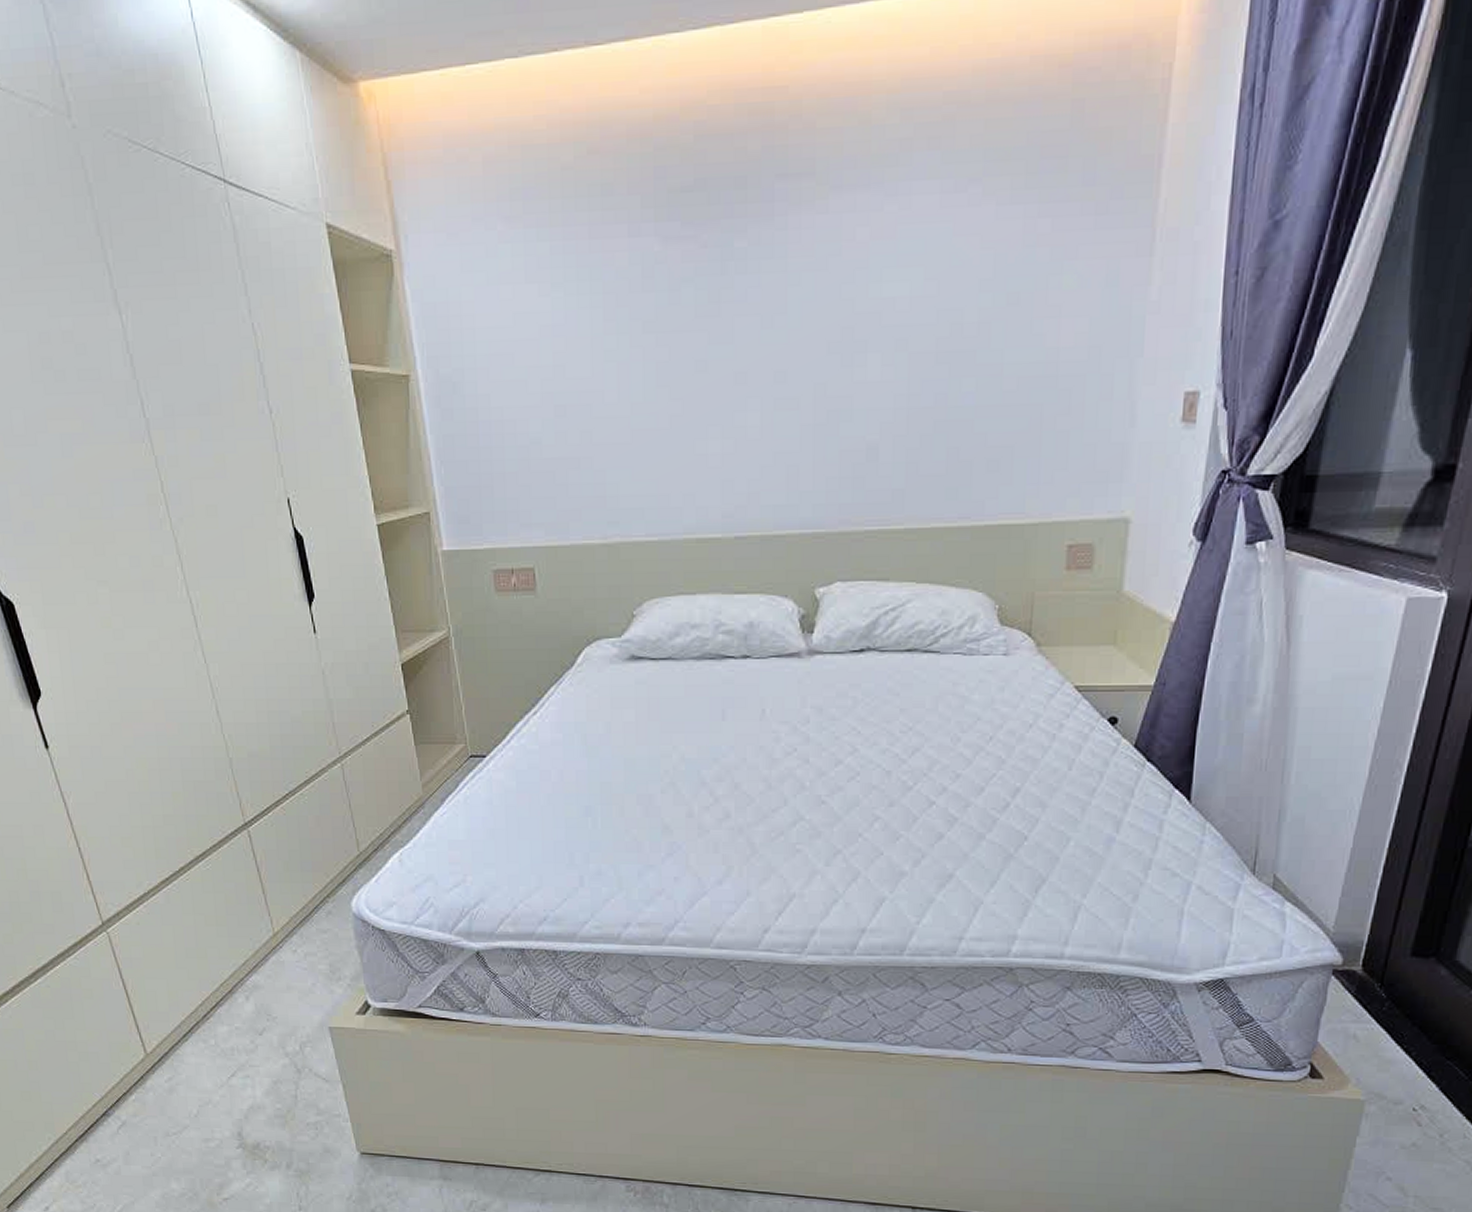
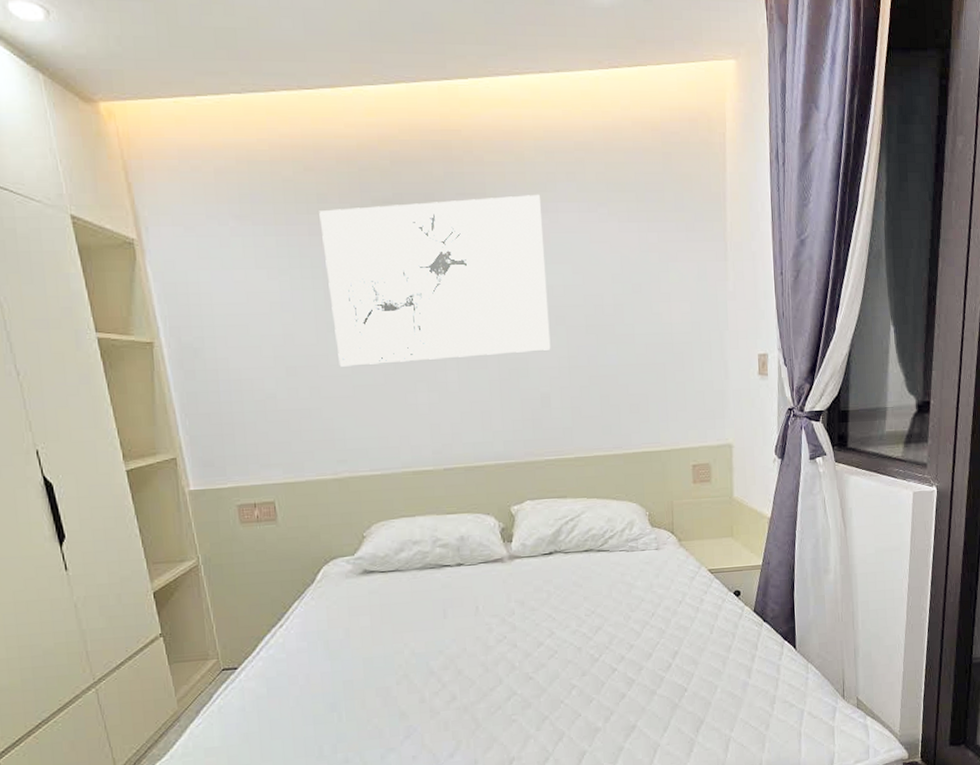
wall art: none [603,171,888,406] -> present [319,195,551,367]

